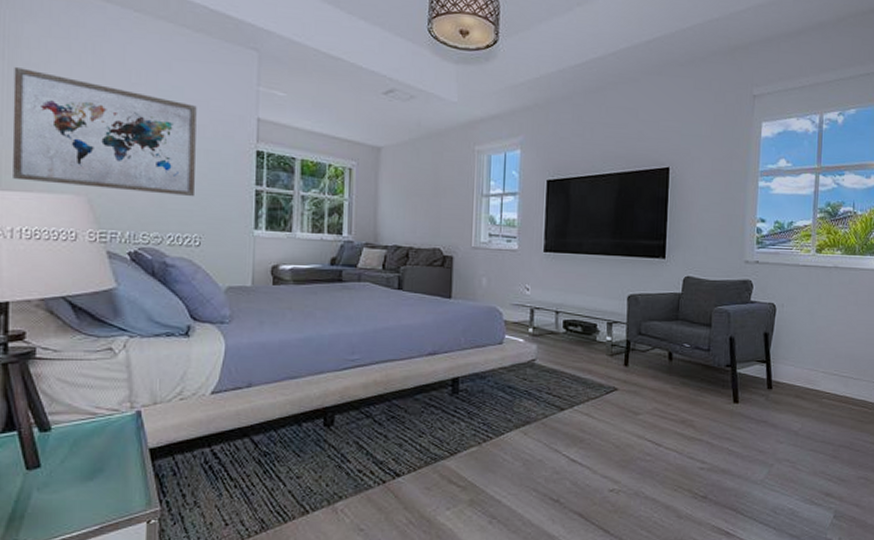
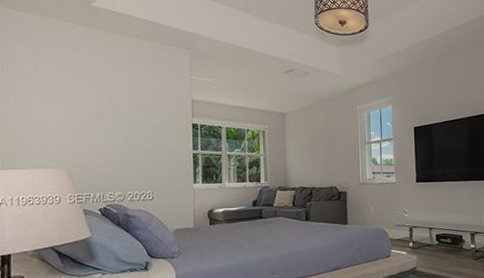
wall art: present [12,67,197,197] -> none [11,78,147,163]

